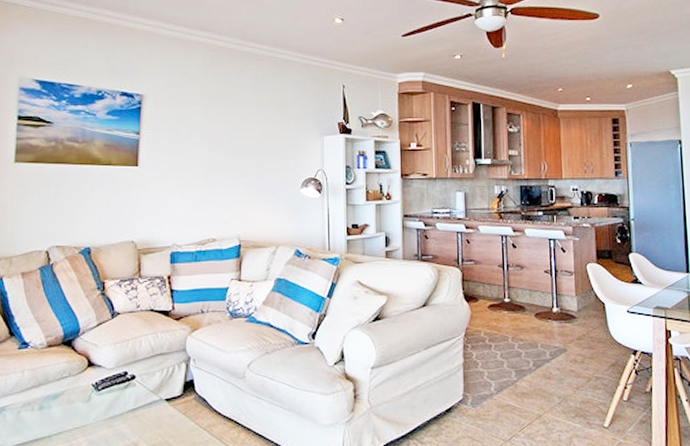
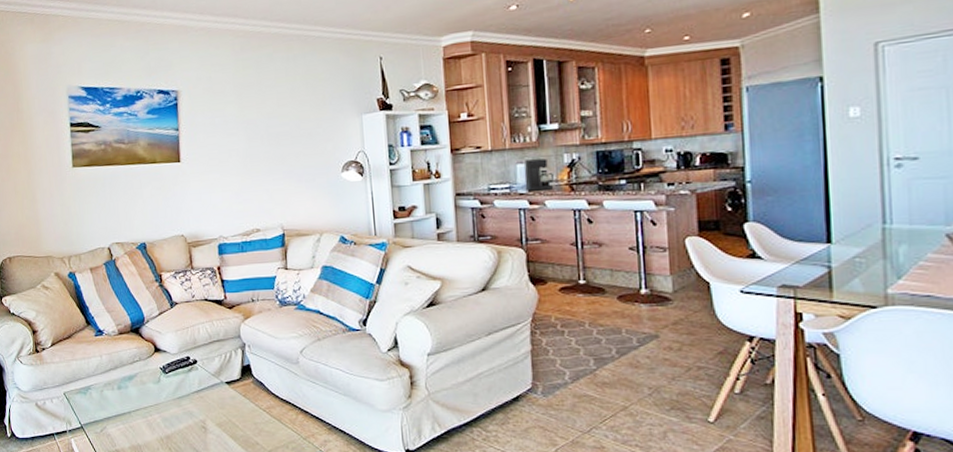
coffee maker: none [462,189,486,217] -> present [525,158,554,191]

